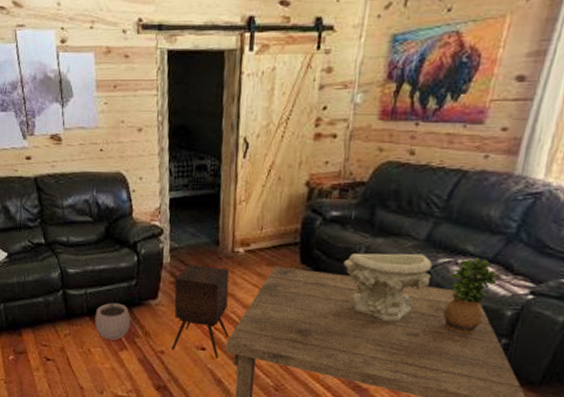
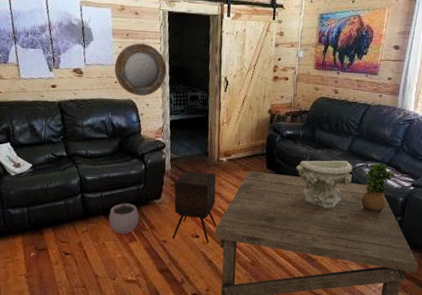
home mirror: none [99,97,165,168] -> present [114,43,167,97]

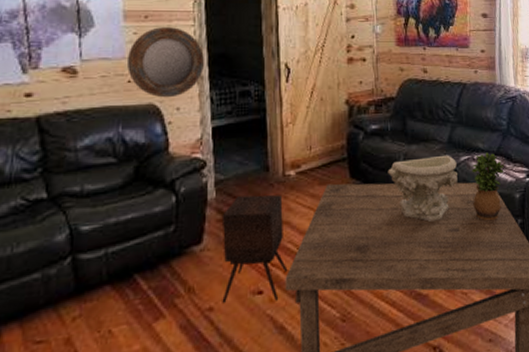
plant pot: present [109,199,139,234] -> none [119,252,168,311]

